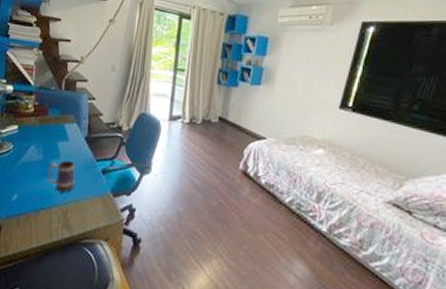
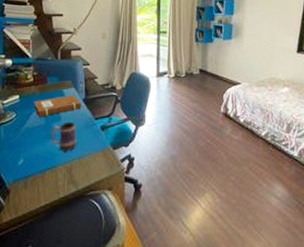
notebook: none [32,130,84,152] -> present [33,94,82,117]

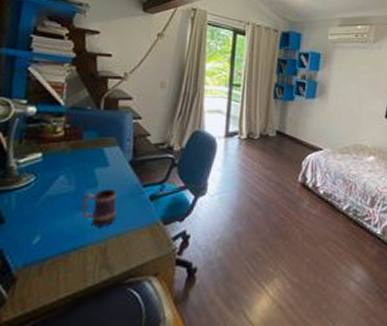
notebook: present [33,94,82,117] -> none [61,154,127,182]

